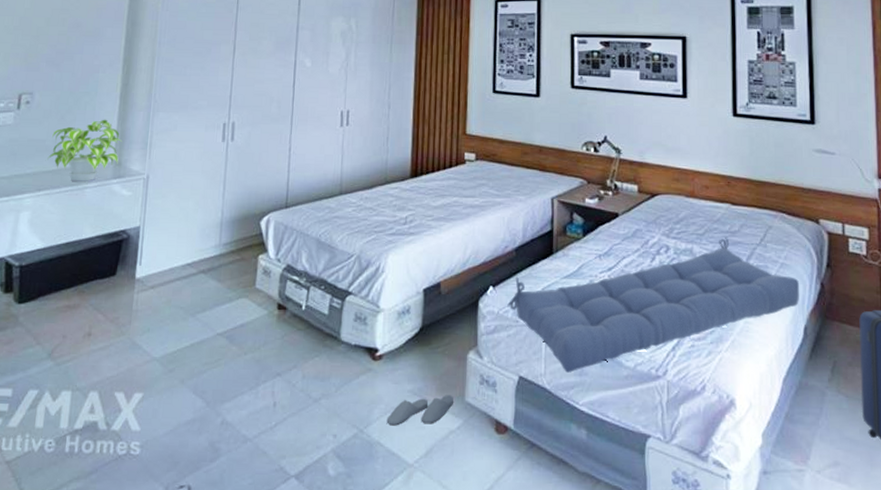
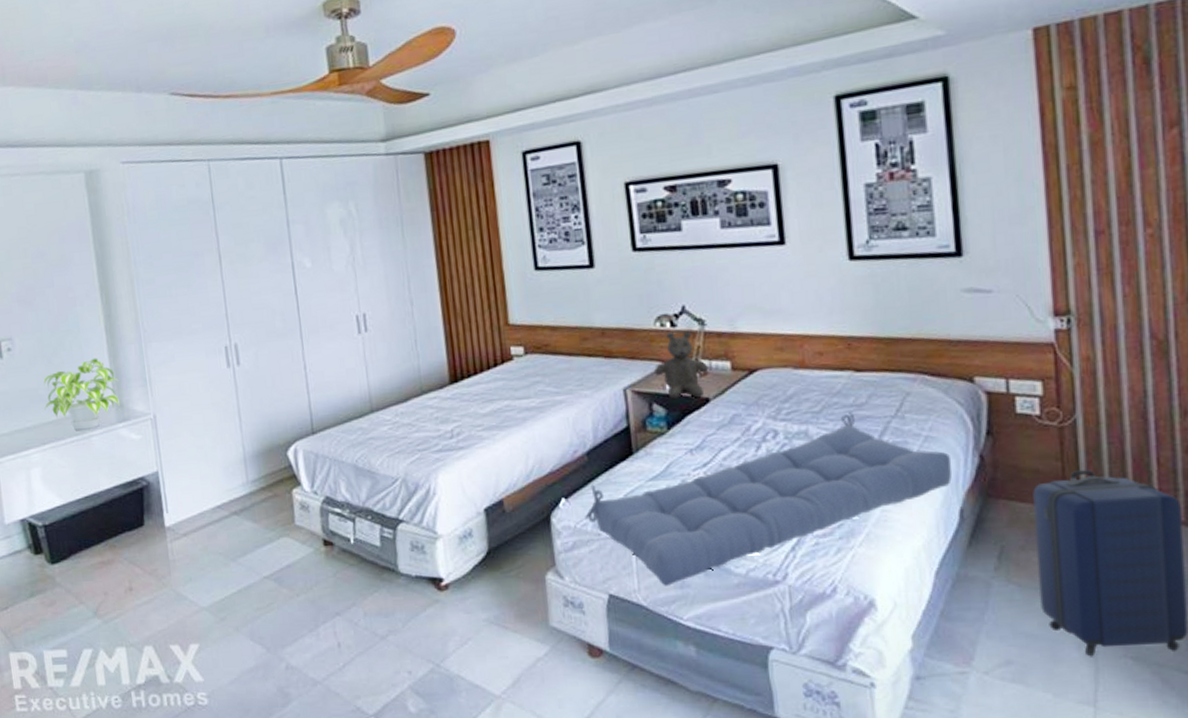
slippers: present [386,395,453,426] -> none [464,621,536,658]
teddy bear: none [578,155,619,213] -> present [654,330,707,400]

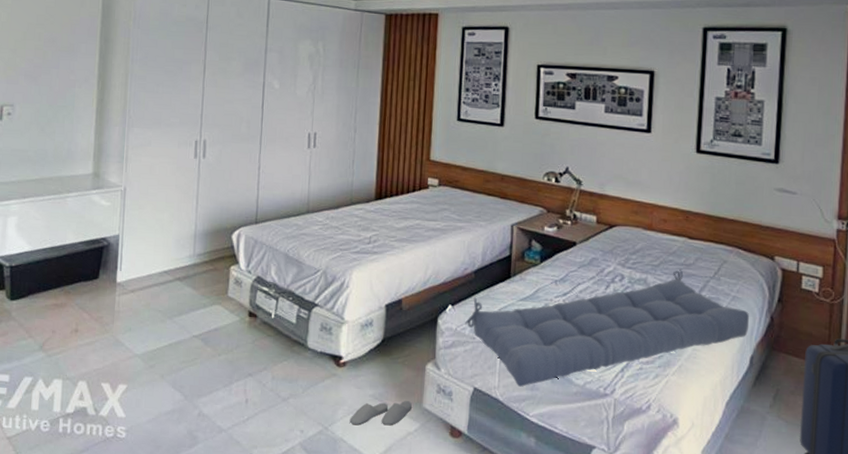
plant: present [43,357,120,430] -> none [29,132,100,191]
slippers: none [464,621,536,658] -> present [349,401,412,426]
teddy bear: present [654,330,707,400] -> none [537,186,578,241]

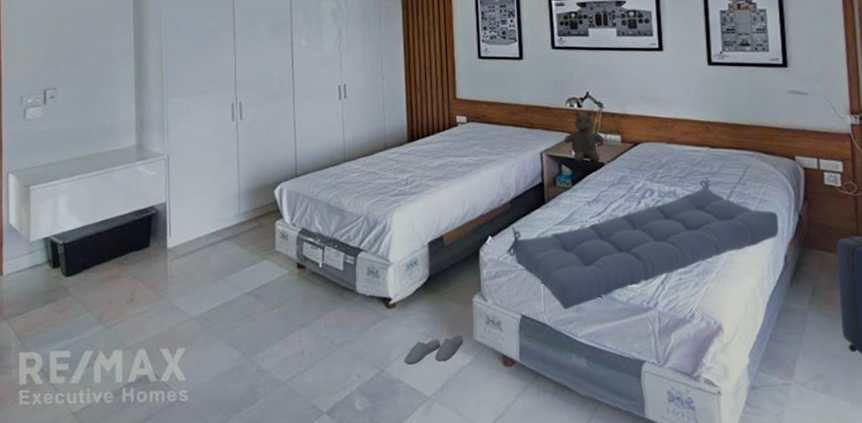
teddy bear: none [537,186,578,241] -> present [564,110,603,163]

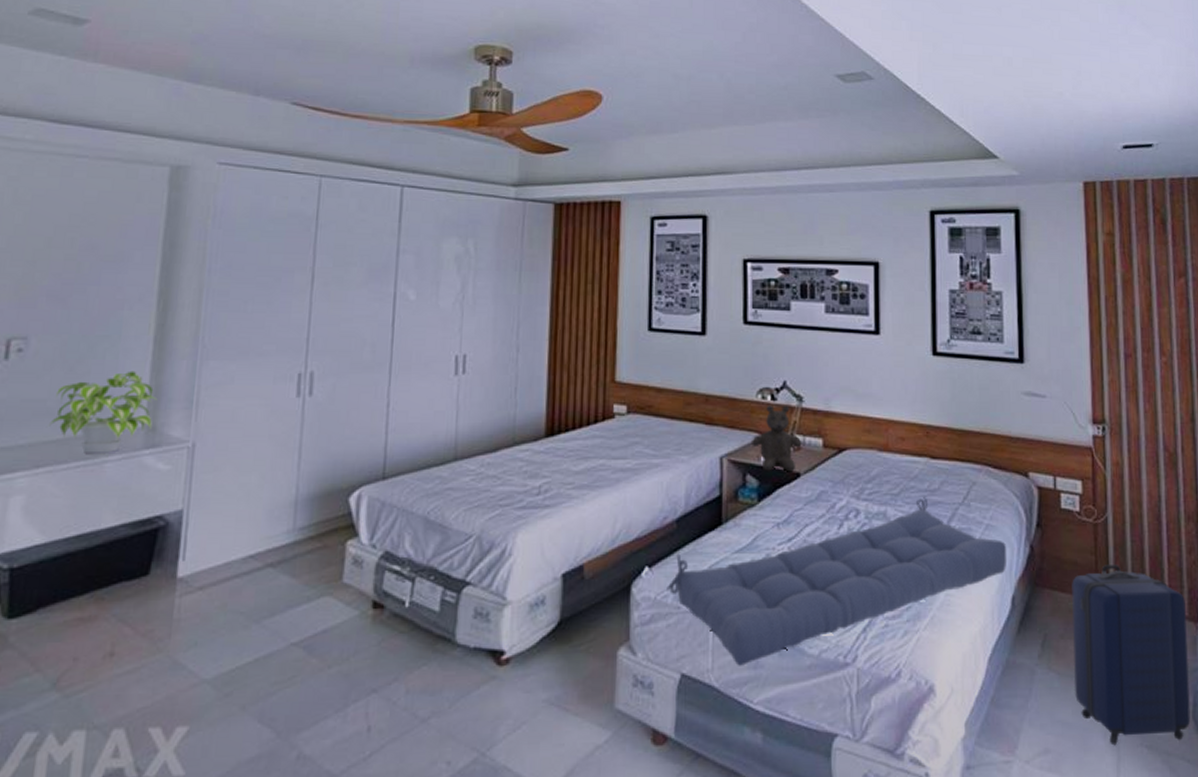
plant: none [75,107,142,165] -> present [48,371,158,453]
slippers: present [404,335,463,365] -> none [515,702,600,745]

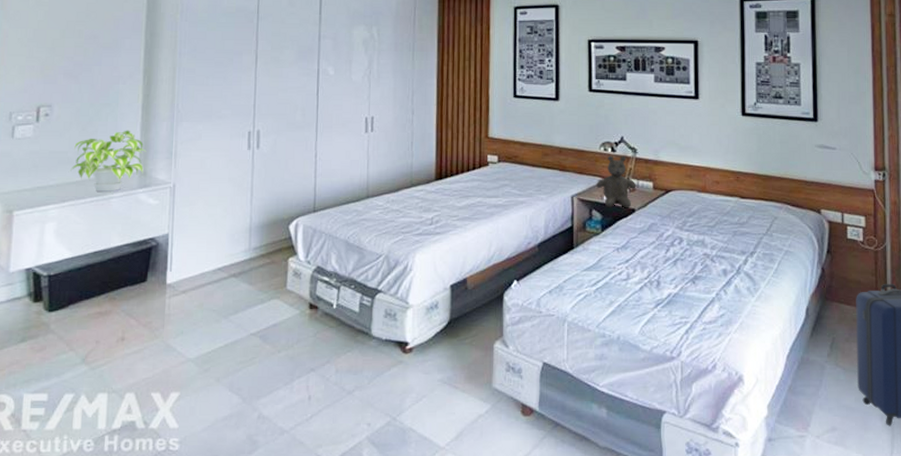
seat cushion: present [666,496,1006,666] -> none [531,228,802,358]

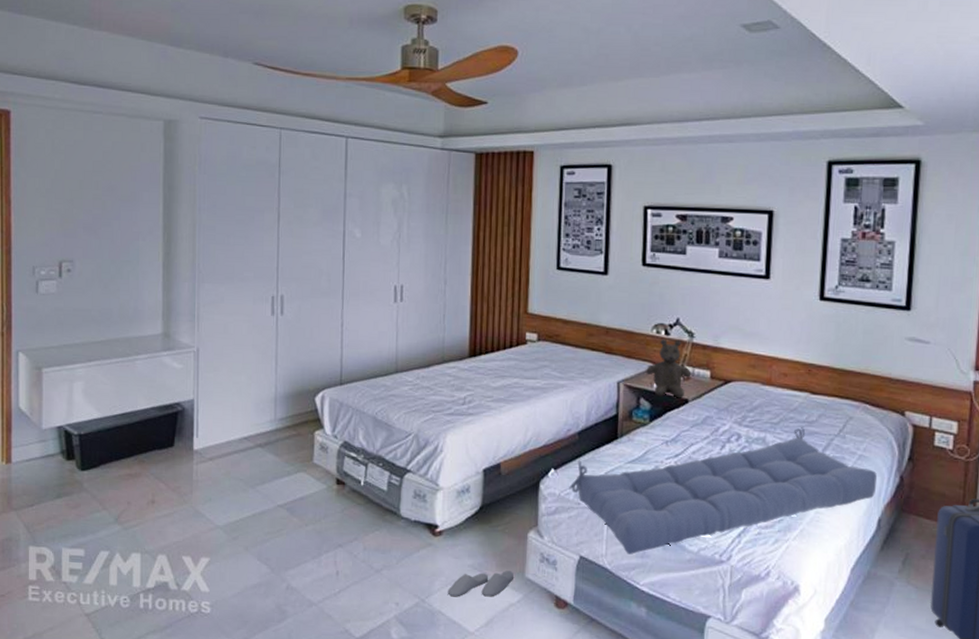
plant: present [69,130,147,191] -> none [94,289,169,353]
slippers: none [418,382,481,413] -> present [447,571,514,597]
seat cushion: none [531,228,802,358] -> present [569,426,877,555]

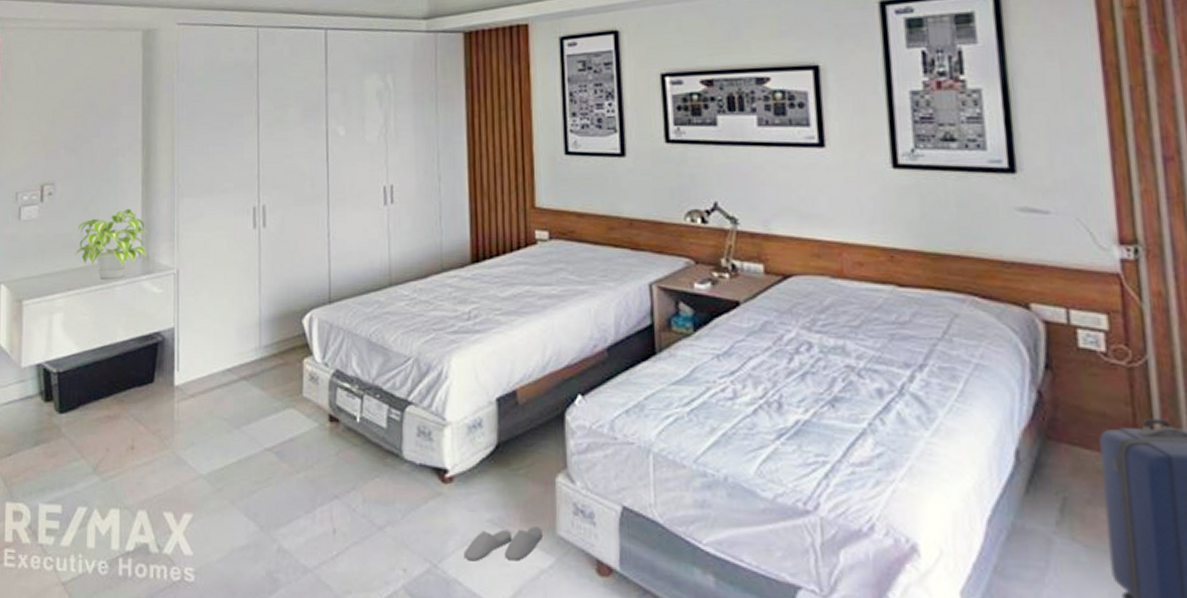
plant: none [94,289,169,353] -> present [74,208,149,279]
seat cushion: present [569,426,877,555] -> none [601,329,1006,504]
teddy bear: present [646,339,690,399] -> none [683,228,738,300]

